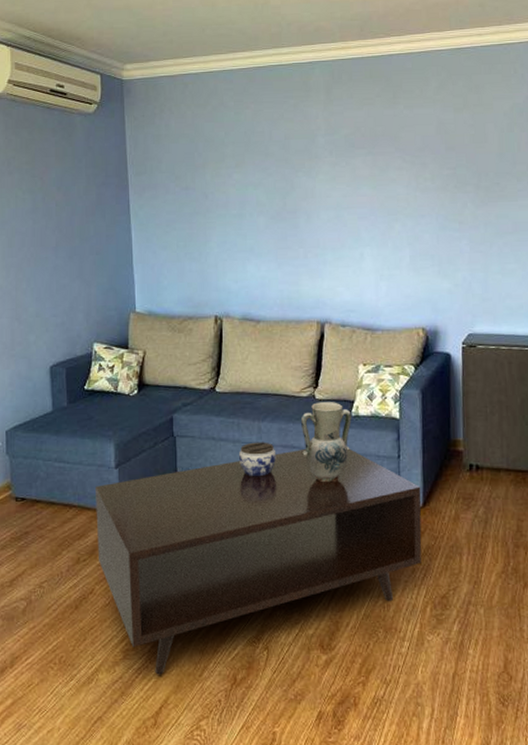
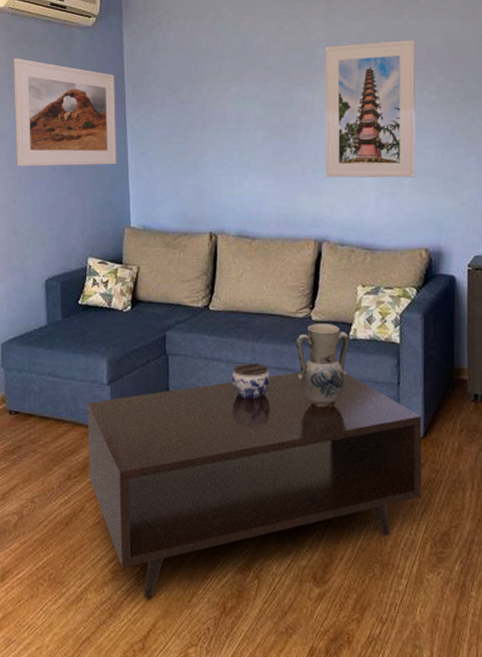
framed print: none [13,145,121,254] -> present [13,58,117,167]
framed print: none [324,128,412,262] -> present [324,40,416,178]

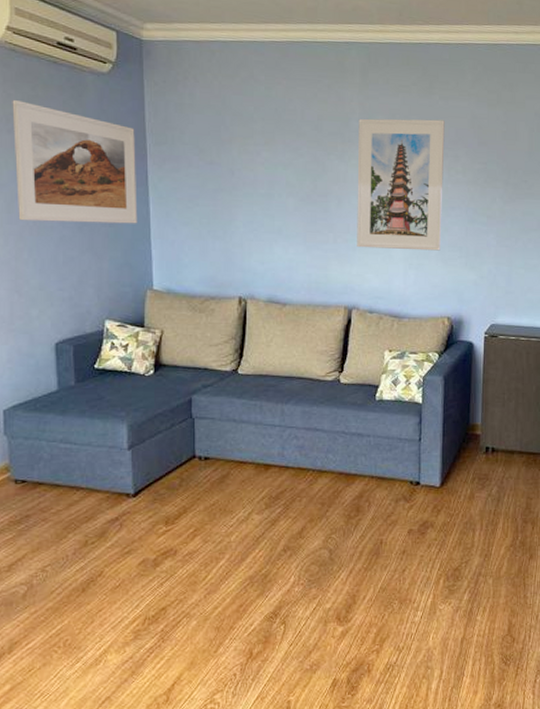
coffee table: present [87,371,422,598] -> none [106,431,440,653]
jar: present [232,363,271,399] -> none [261,424,299,459]
vase: present [297,324,349,408] -> none [325,386,375,464]

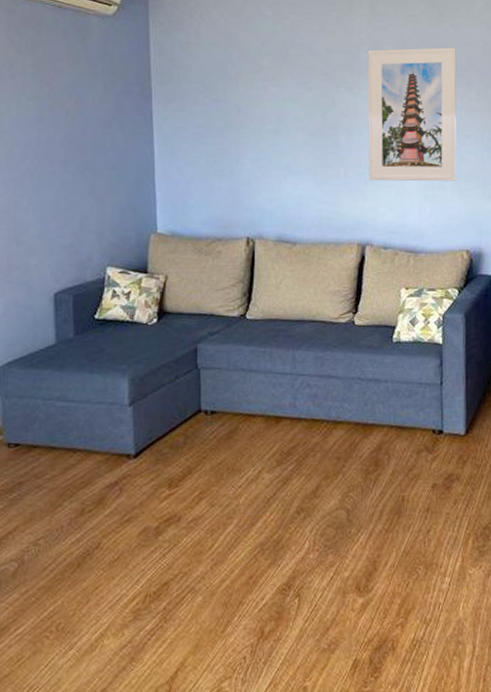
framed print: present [12,100,138,224] -> none [15,46,142,167]

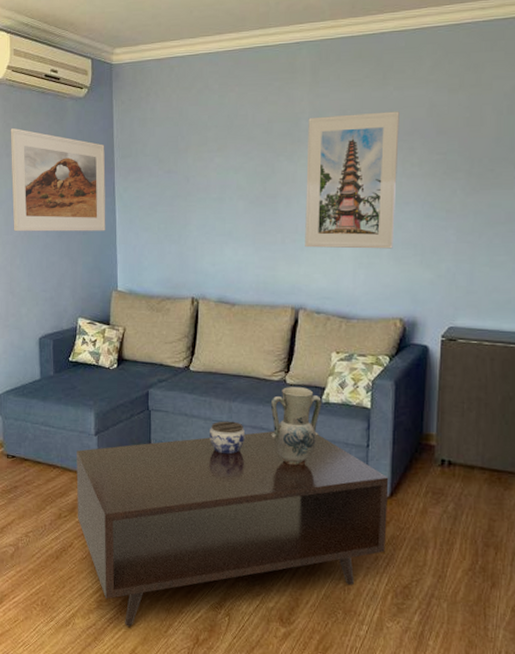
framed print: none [15,46,142,167] -> present [10,128,106,232]
coffee table: none [105,376,464,635] -> present [76,430,389,627]
jar: none [271,371,312,410] -> present [210,421,246,455]
vase: none [339,328,393,414] -> present [271,387,322,466]

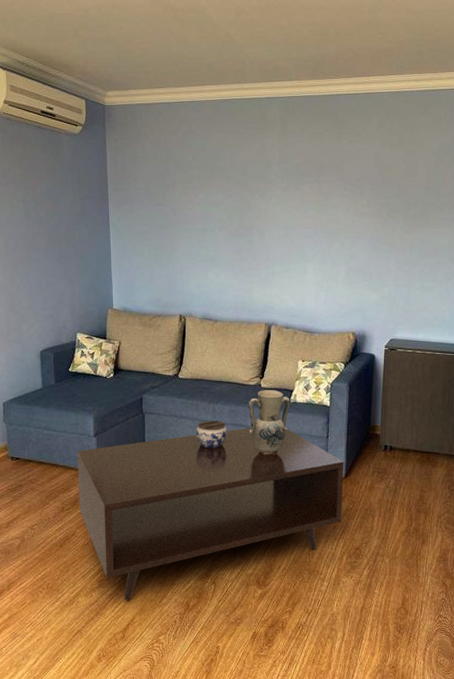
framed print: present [10,128,106,232] -> none [8,159,101,256]
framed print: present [305,111,400,249] -> none [276,161,352,275]

